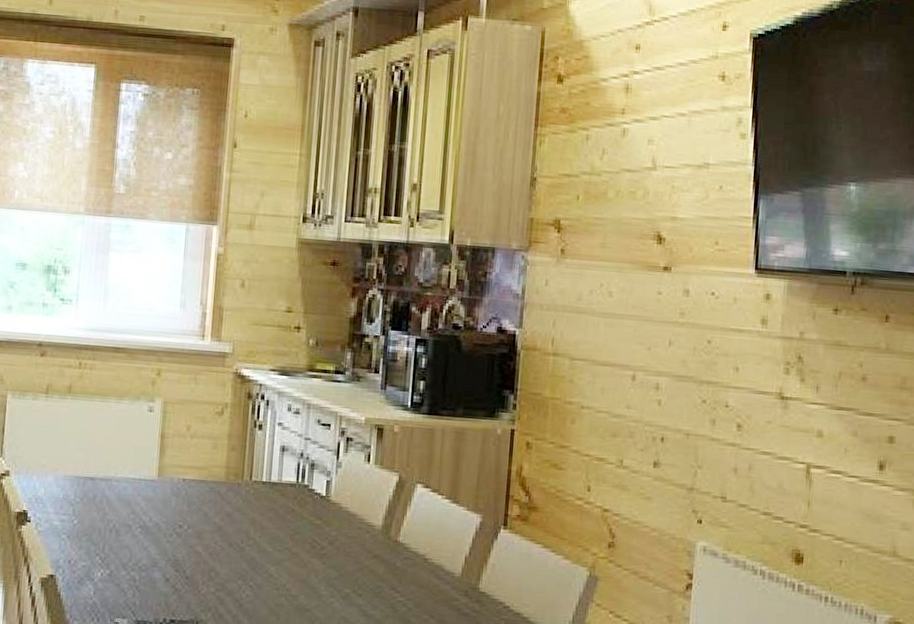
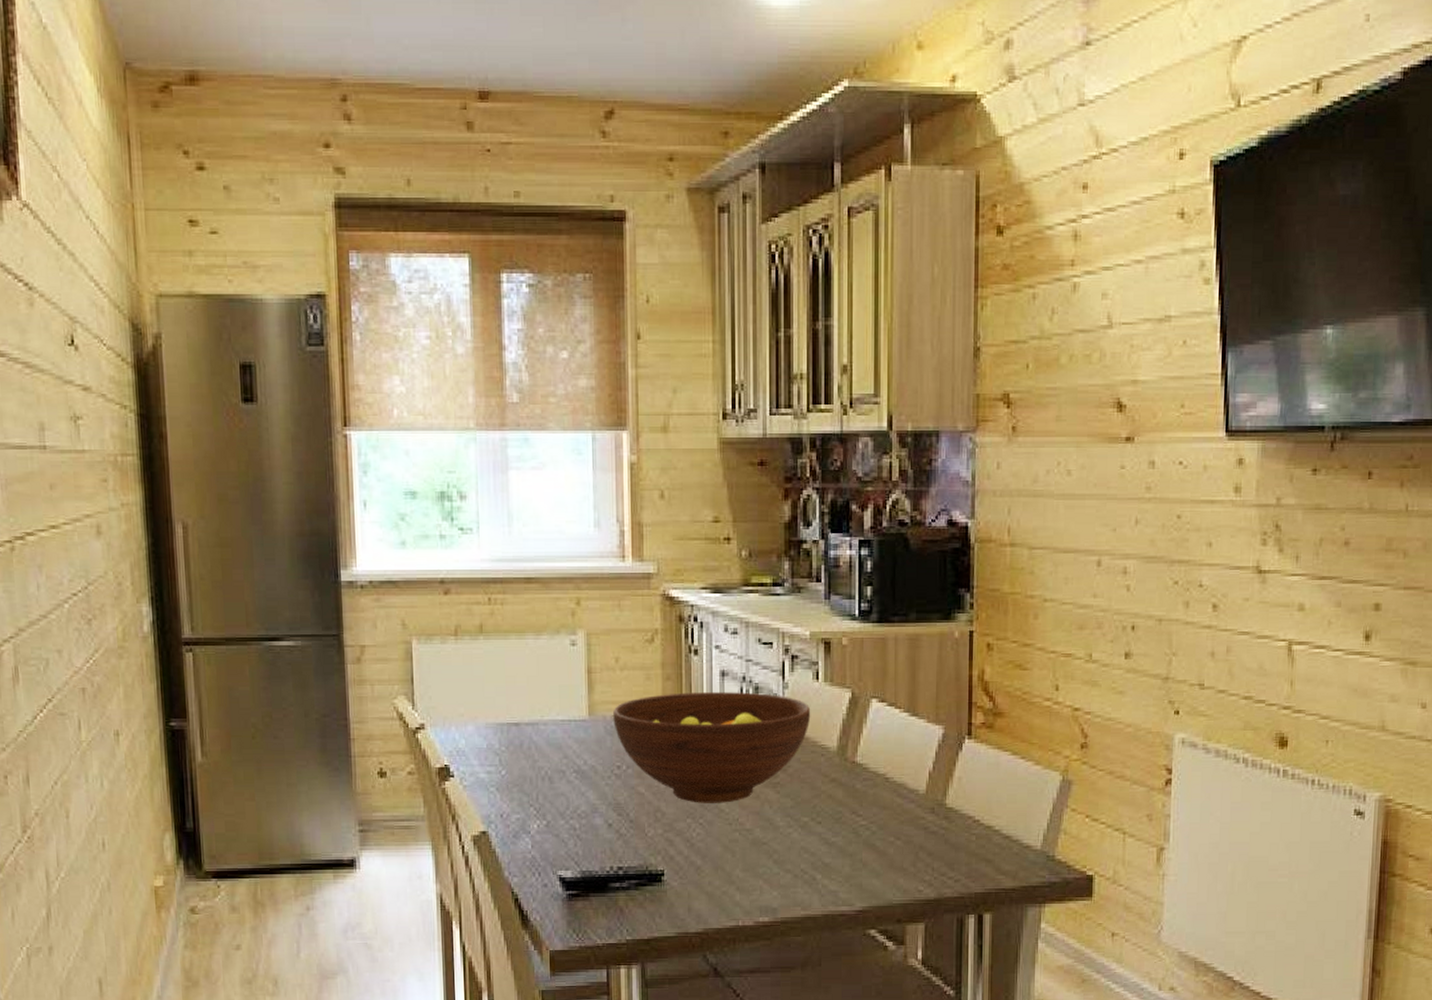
fruit bowl: none [179,463,361,569] -> present [613,692,811,803]

